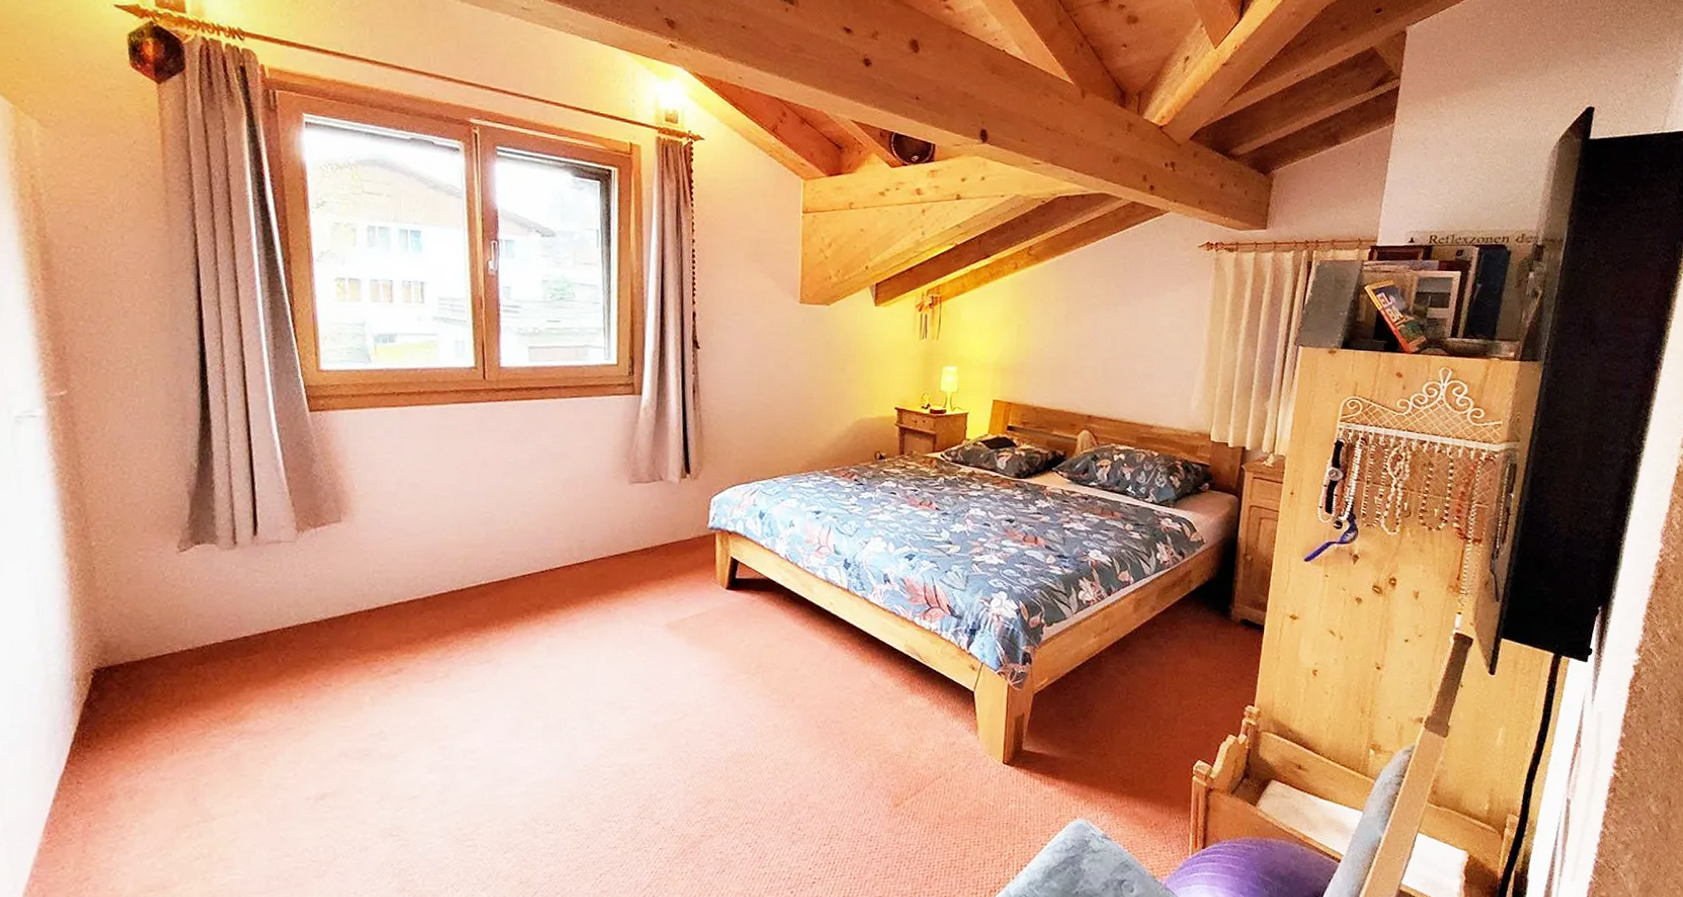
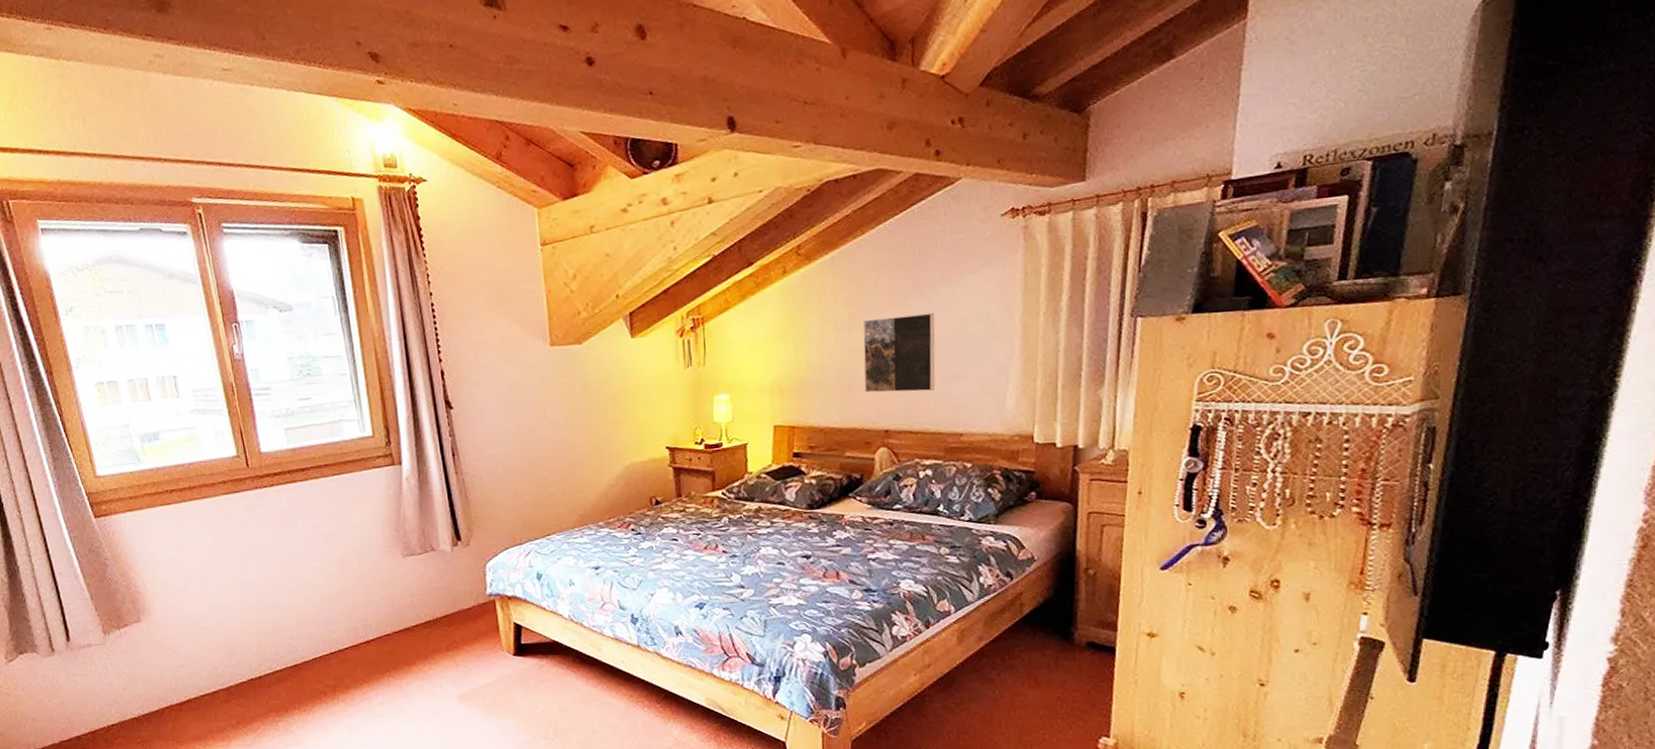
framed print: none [1074,318,1139,387] -> present [863,312,936,393]

